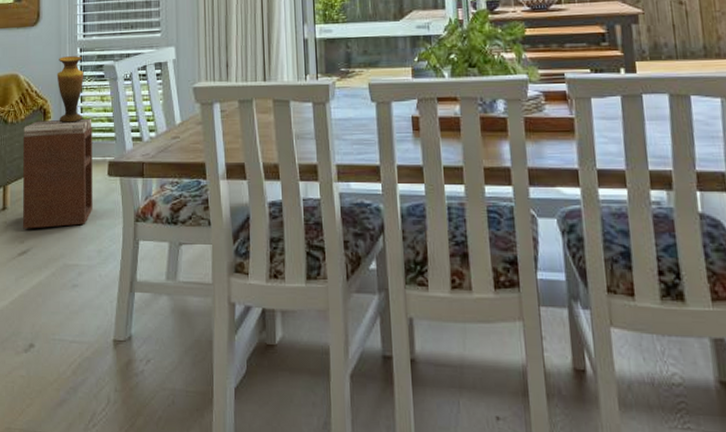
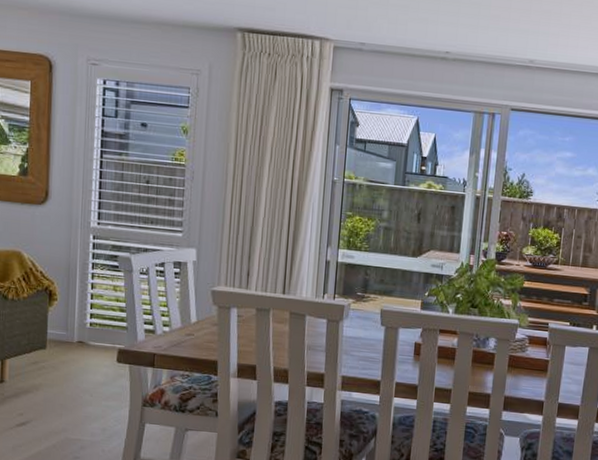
nightstand: present [23,118,93,229] -> none [22,301,103,404]
vase: present [56,56,84,124] -> none [65,241,97,309]

